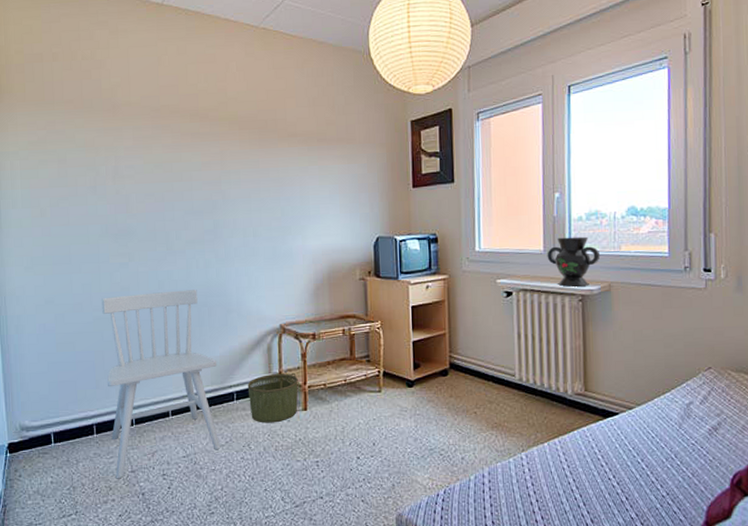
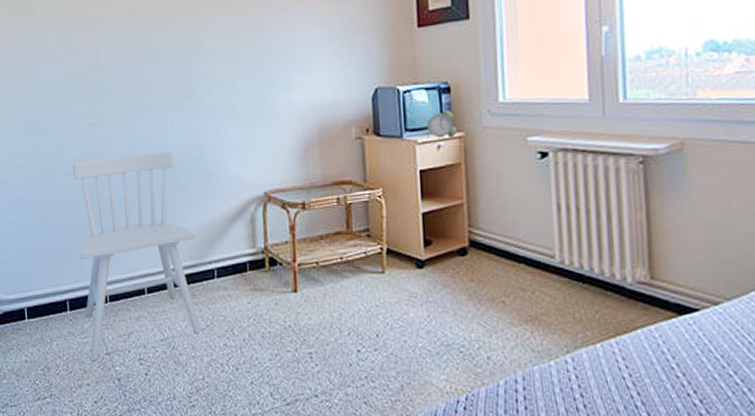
basket: present [247,373,298,423] -> none [229,249,287,306]
alarm clock: none [415,256,444,280] -> present [423,109,459,139]
decorative vase: present [547,236,601,287] -> none [593,80,668,145]

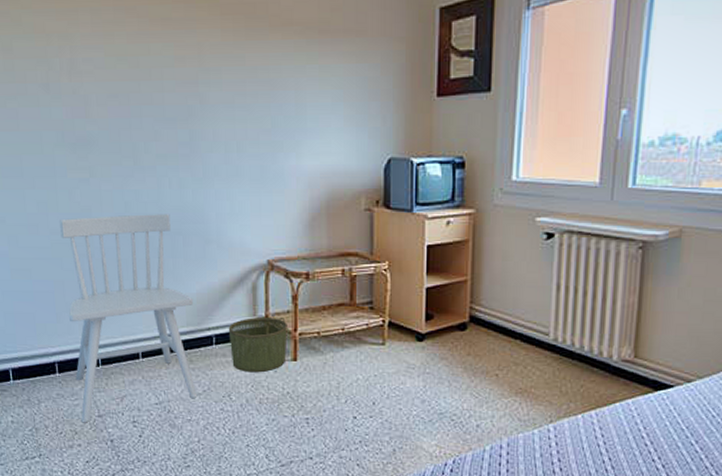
basket: none [229,249,287,306] -> present [228,317,288,373]
alarm clock: present [423,109,459,139] -> none [435,185,471,214]

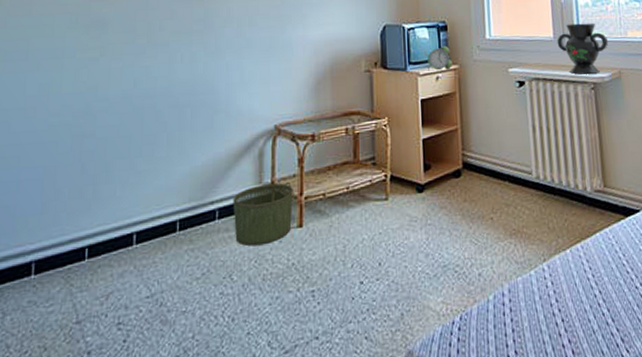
chair: present [60,214,198,423] -> none [54,87,198,335]
alarm clock: none [435,185,471,214] -> present [425,45,455,71]
decorative vase: none [603,167,673,230] -> present [557,23,609,75]

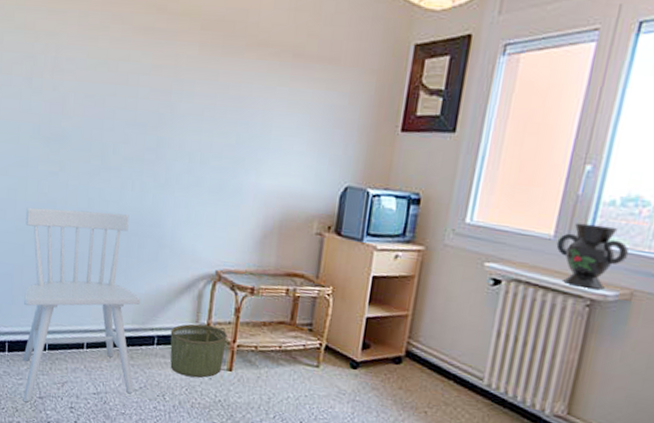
chair: none [54,87,198,335] -> present [22,207,141,403]
alarm clock: present [425,45,455,71] -> none [387,221,422,250]

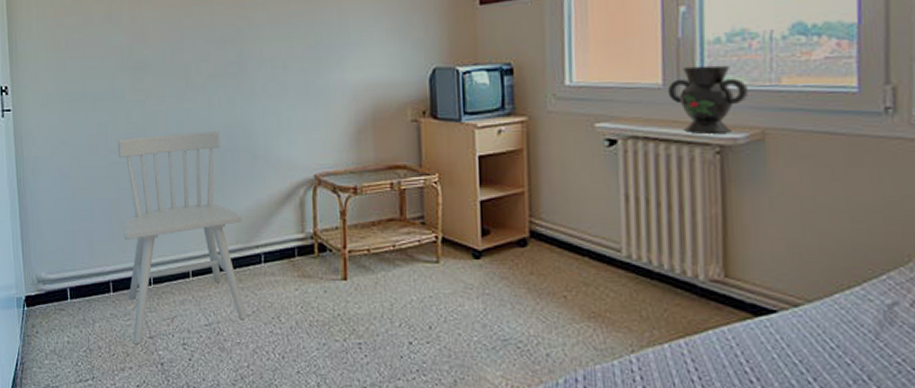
basket: present [170,323,227,378] -> none [276,234,337,293]

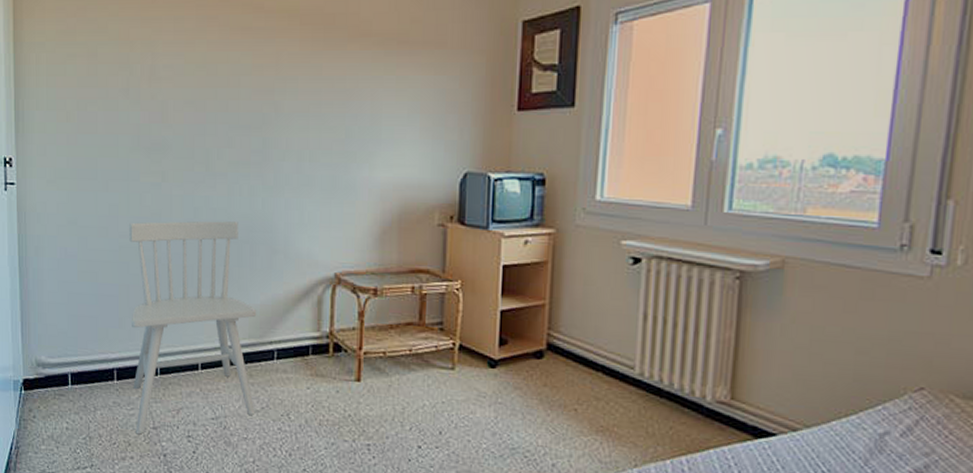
decorative vase: present [667,65,749,134] -> none [695,190,775,259]

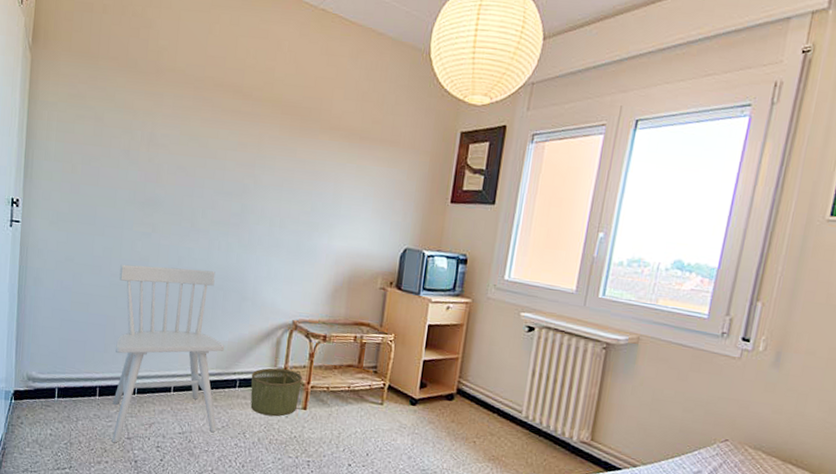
basket: none [291,333,352,392] -> present [250,367,302,417]

